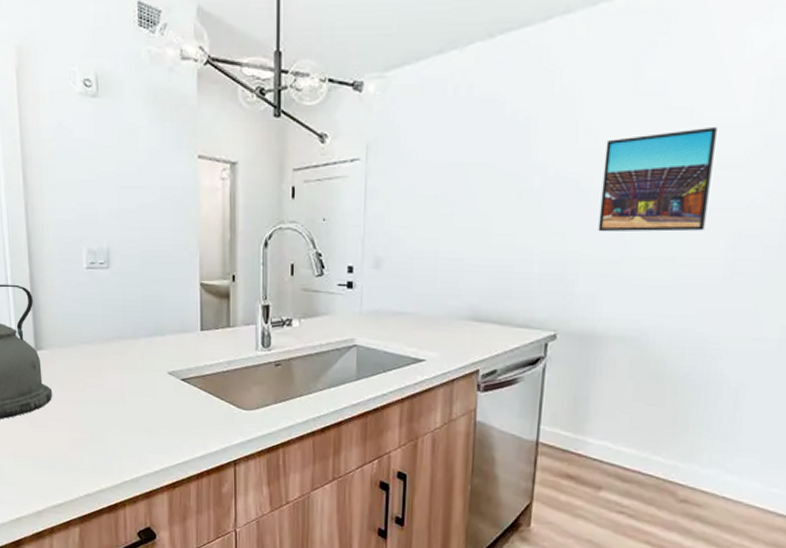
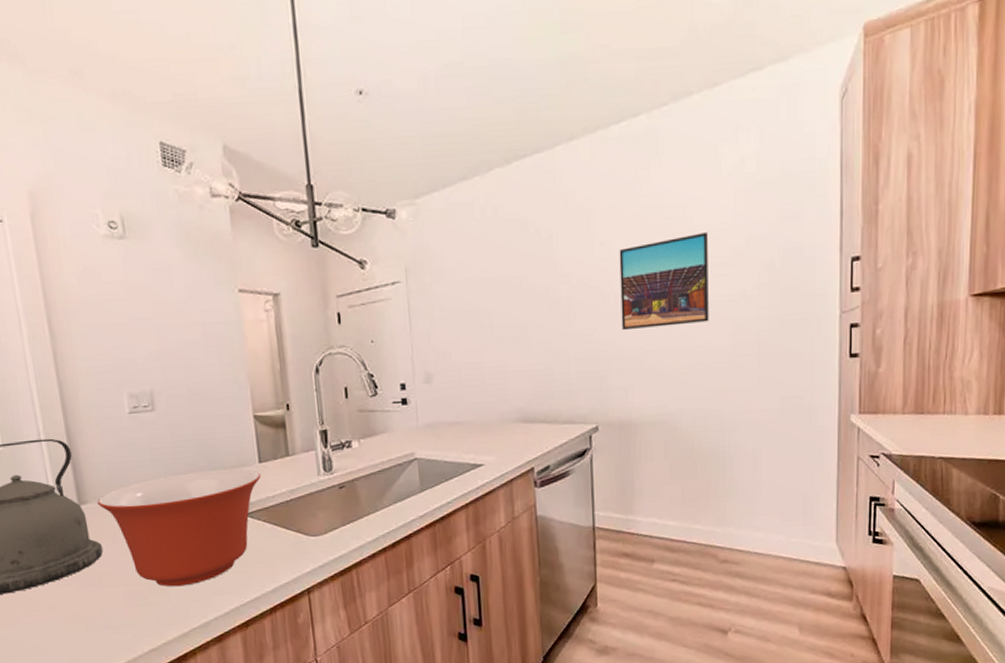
mixing bowl: none [51,332,201,440] -> present [97,468,261,587]

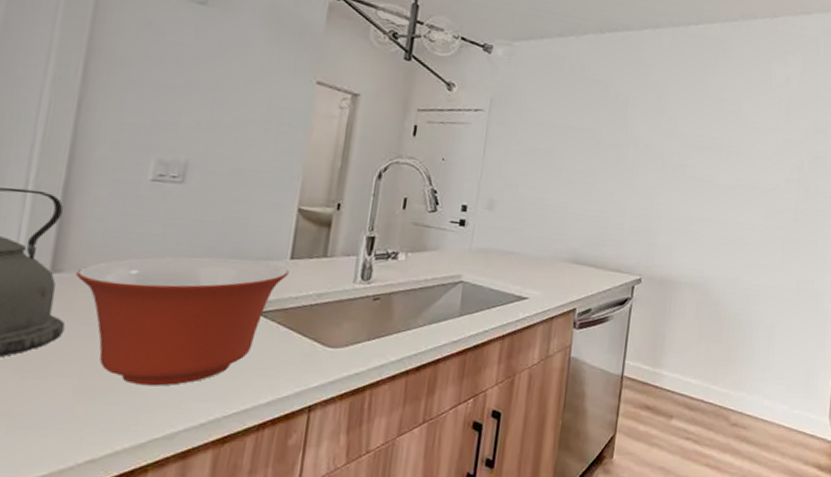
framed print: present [619,231,709,331] -> none [675,125,755,203]

